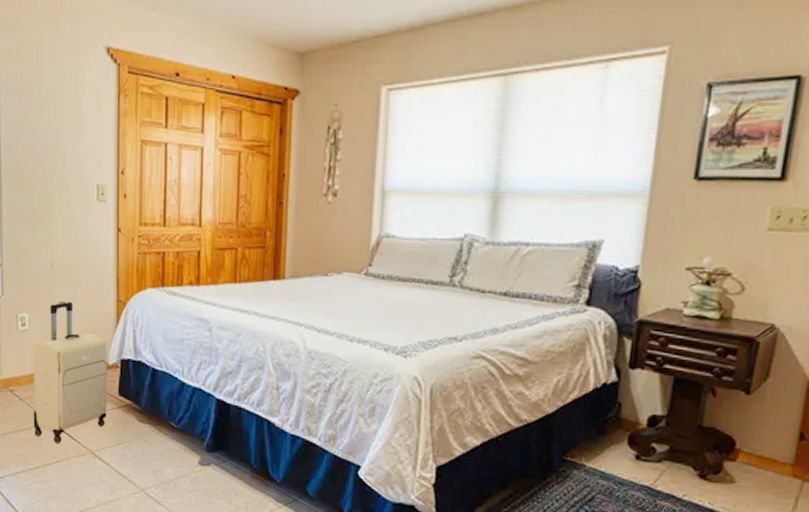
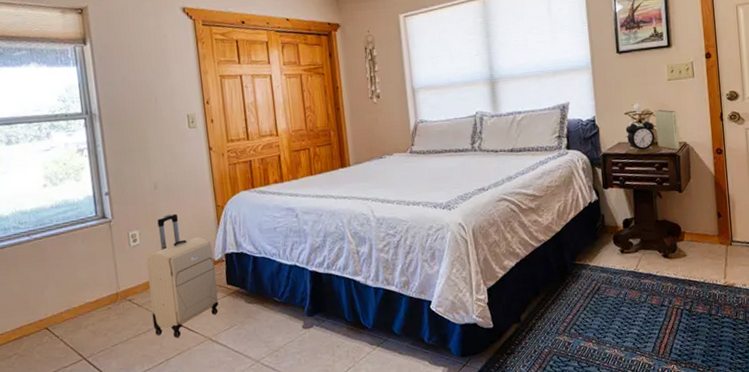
alarm clock: none [676,279,731,333] -> present [625,119,661,155]
book: none [728,271,771,333] -> present [654,109,680,150]

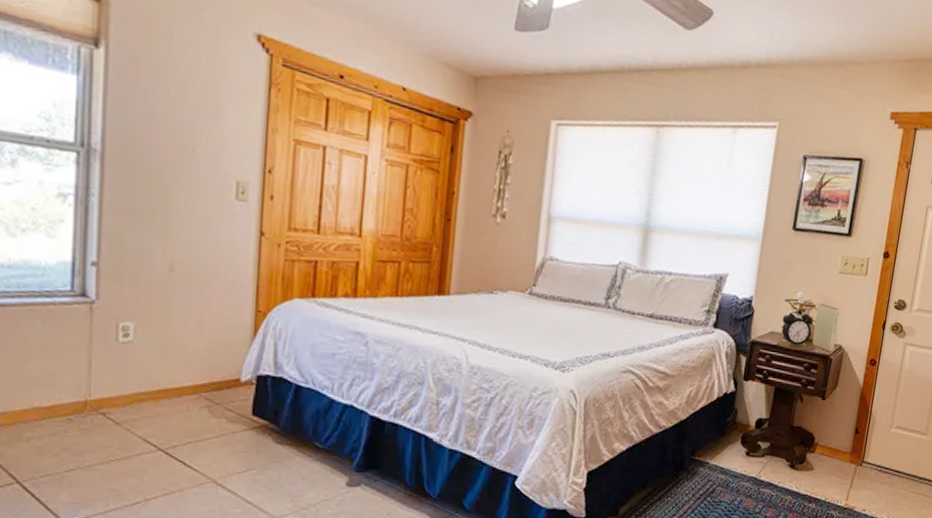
suitcase: present [146,213,219,339] -> none [133,308,240,474]

